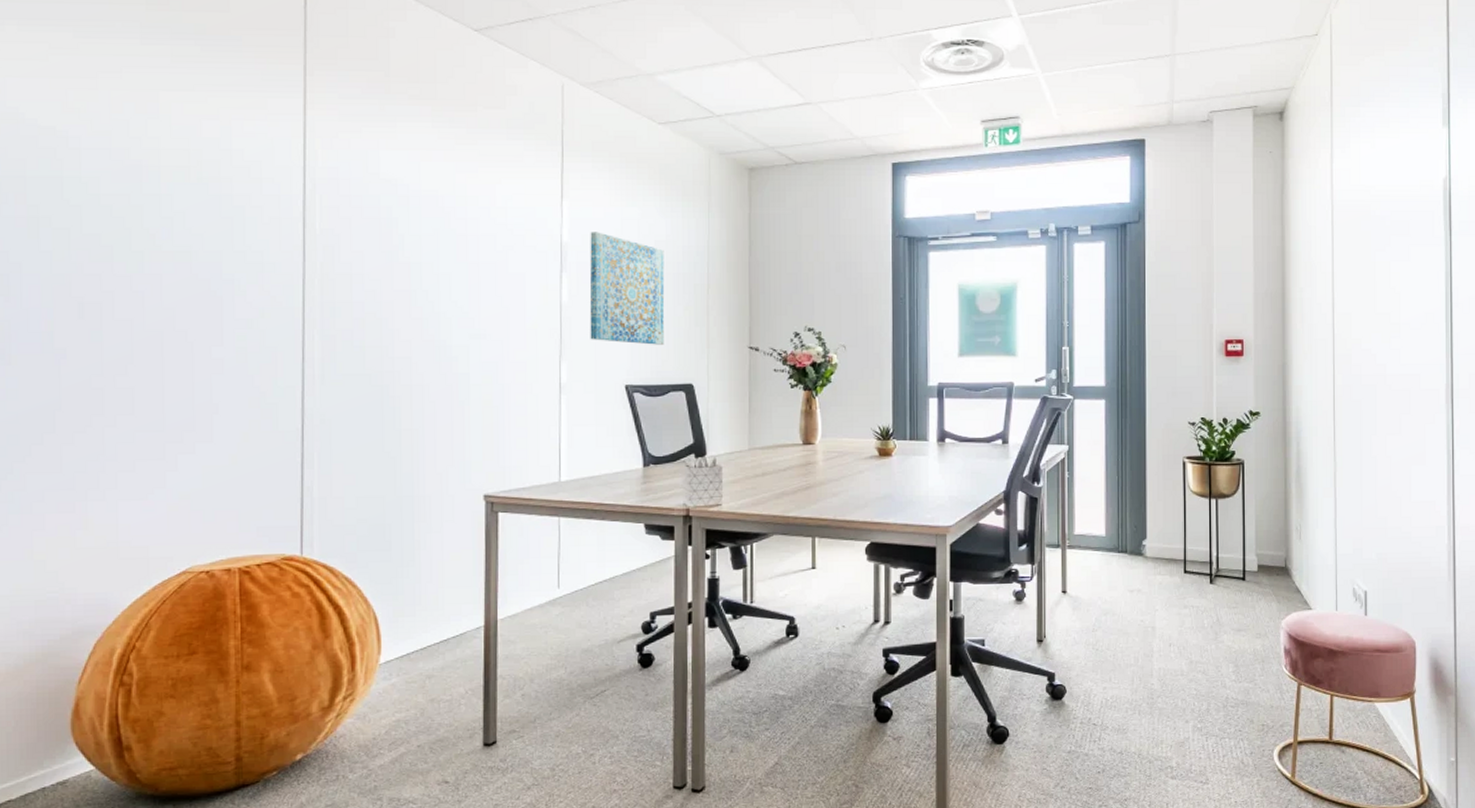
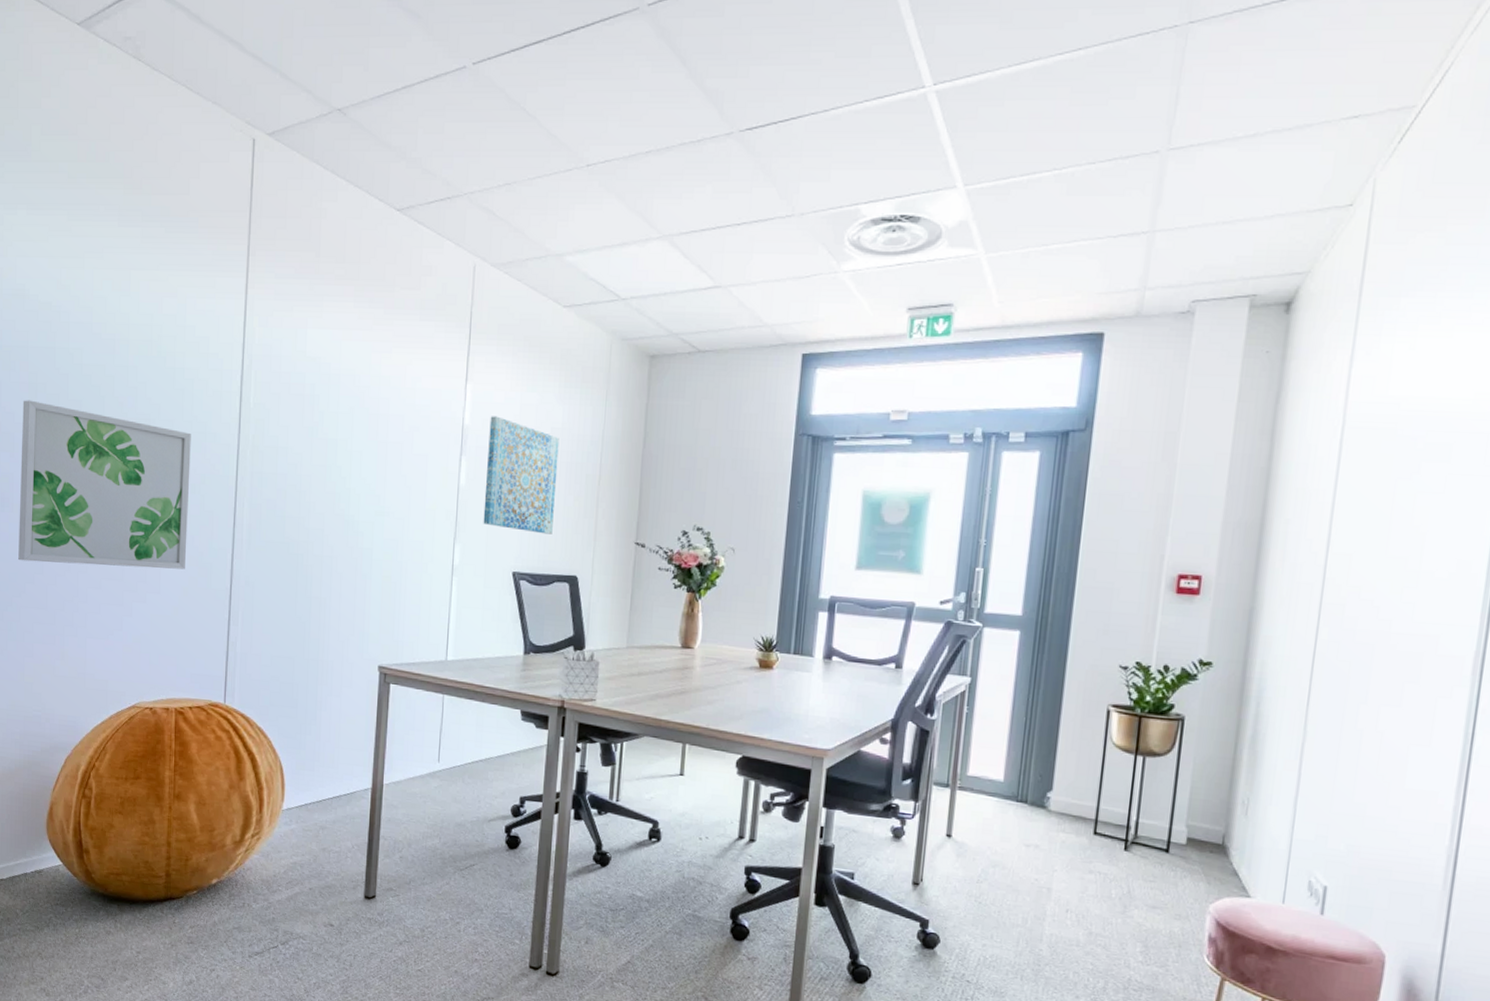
wall art: none [19,236,245,420] -> present [18,400,191,570]

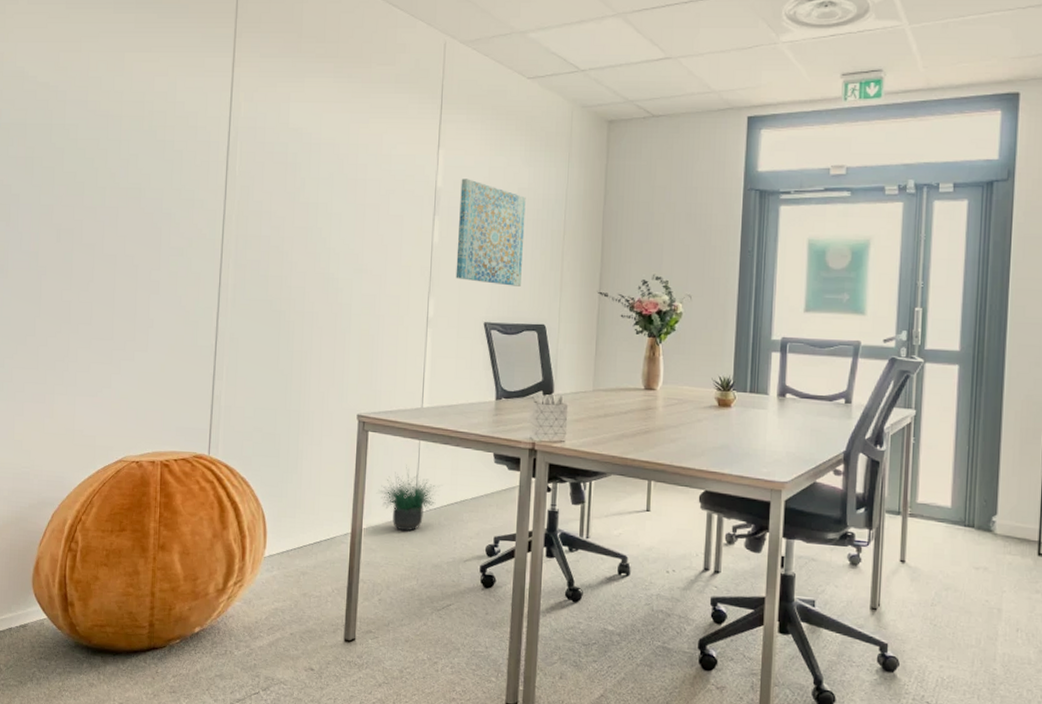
wall art: present [18,400,191,570] -> none [11,173,180,328]
potted plant: none [401,722,460,789] -> present [379,467,436,532]

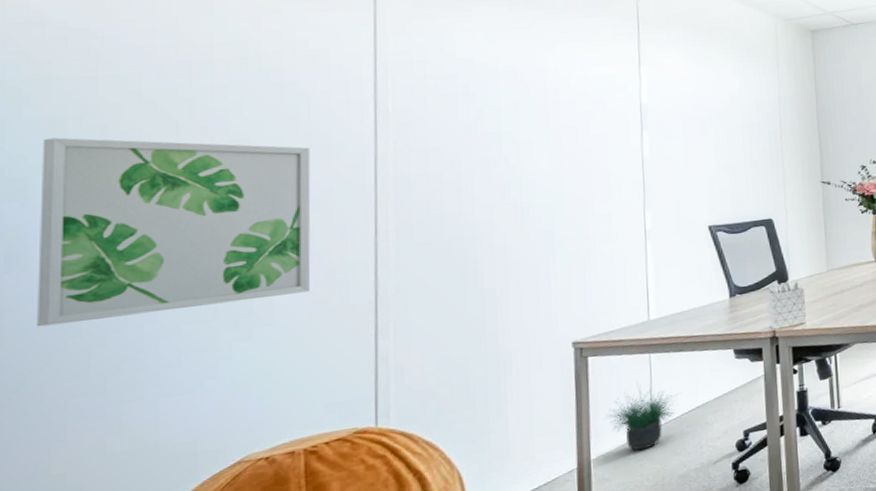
wall art: none [11,173,180,328] -> present [37,137,311,327]
wall art: present [456,178,526,286] -> none [668,93,743,189]

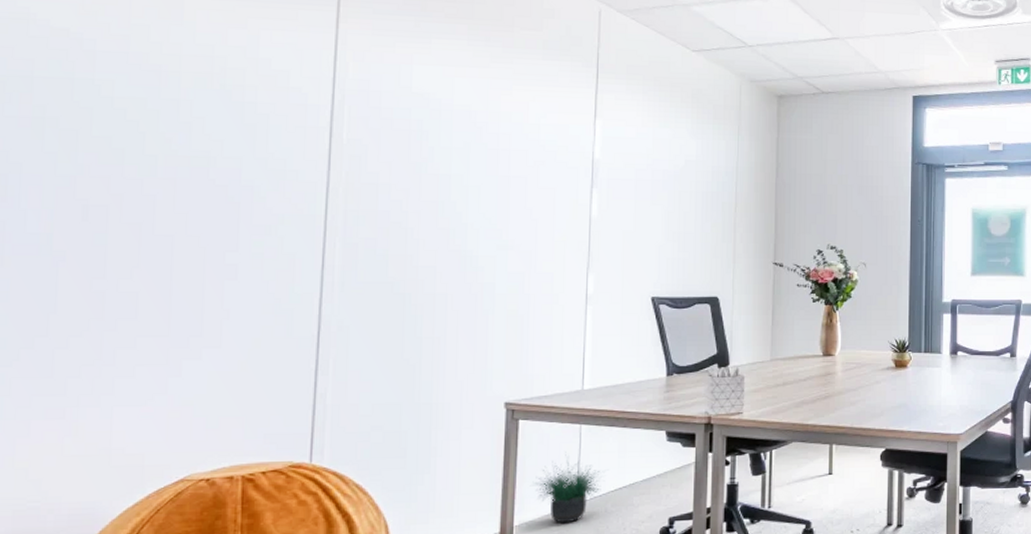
wall art: present [37,137,311,327] -> none [9,136,266,323]

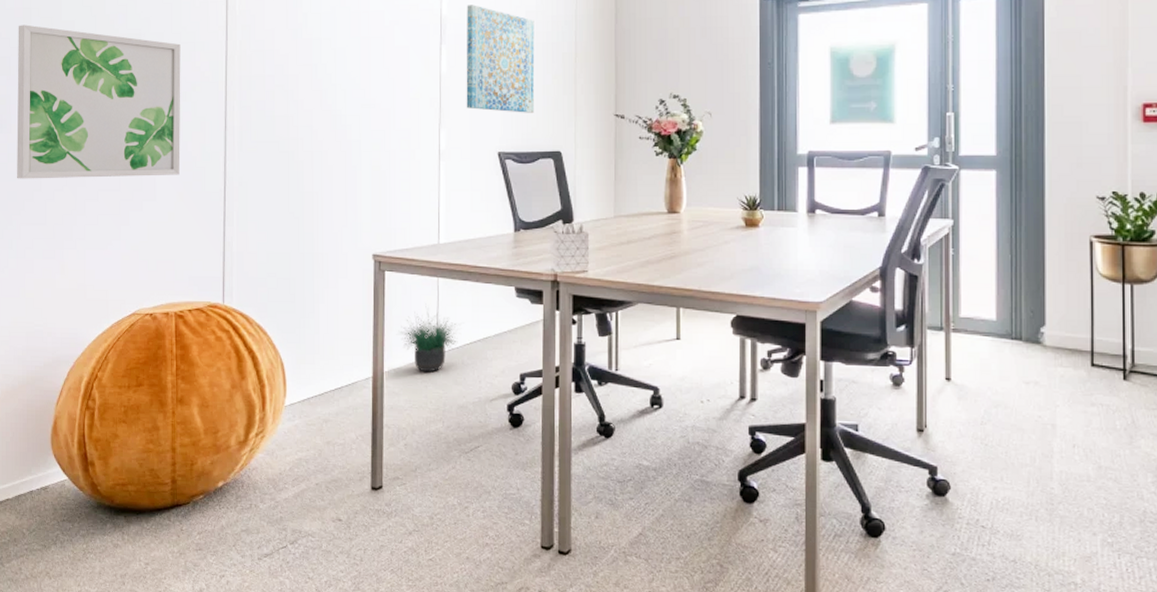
wall art: none [9,136,266,323] -> present [17,24,181,179]
wall art: none [618,150,694,259] -> present [466,4,535,113]

